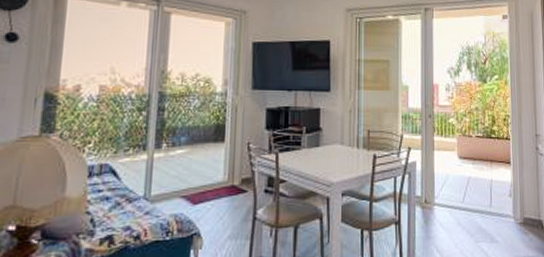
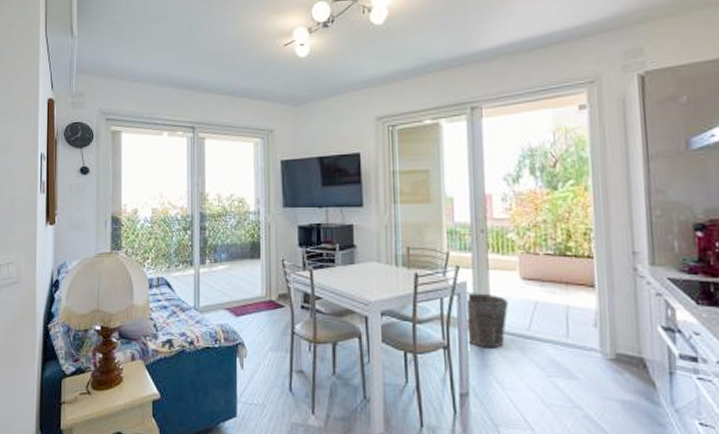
waste bin: none [415,171,449,221] -> present [466,293,509,349]

